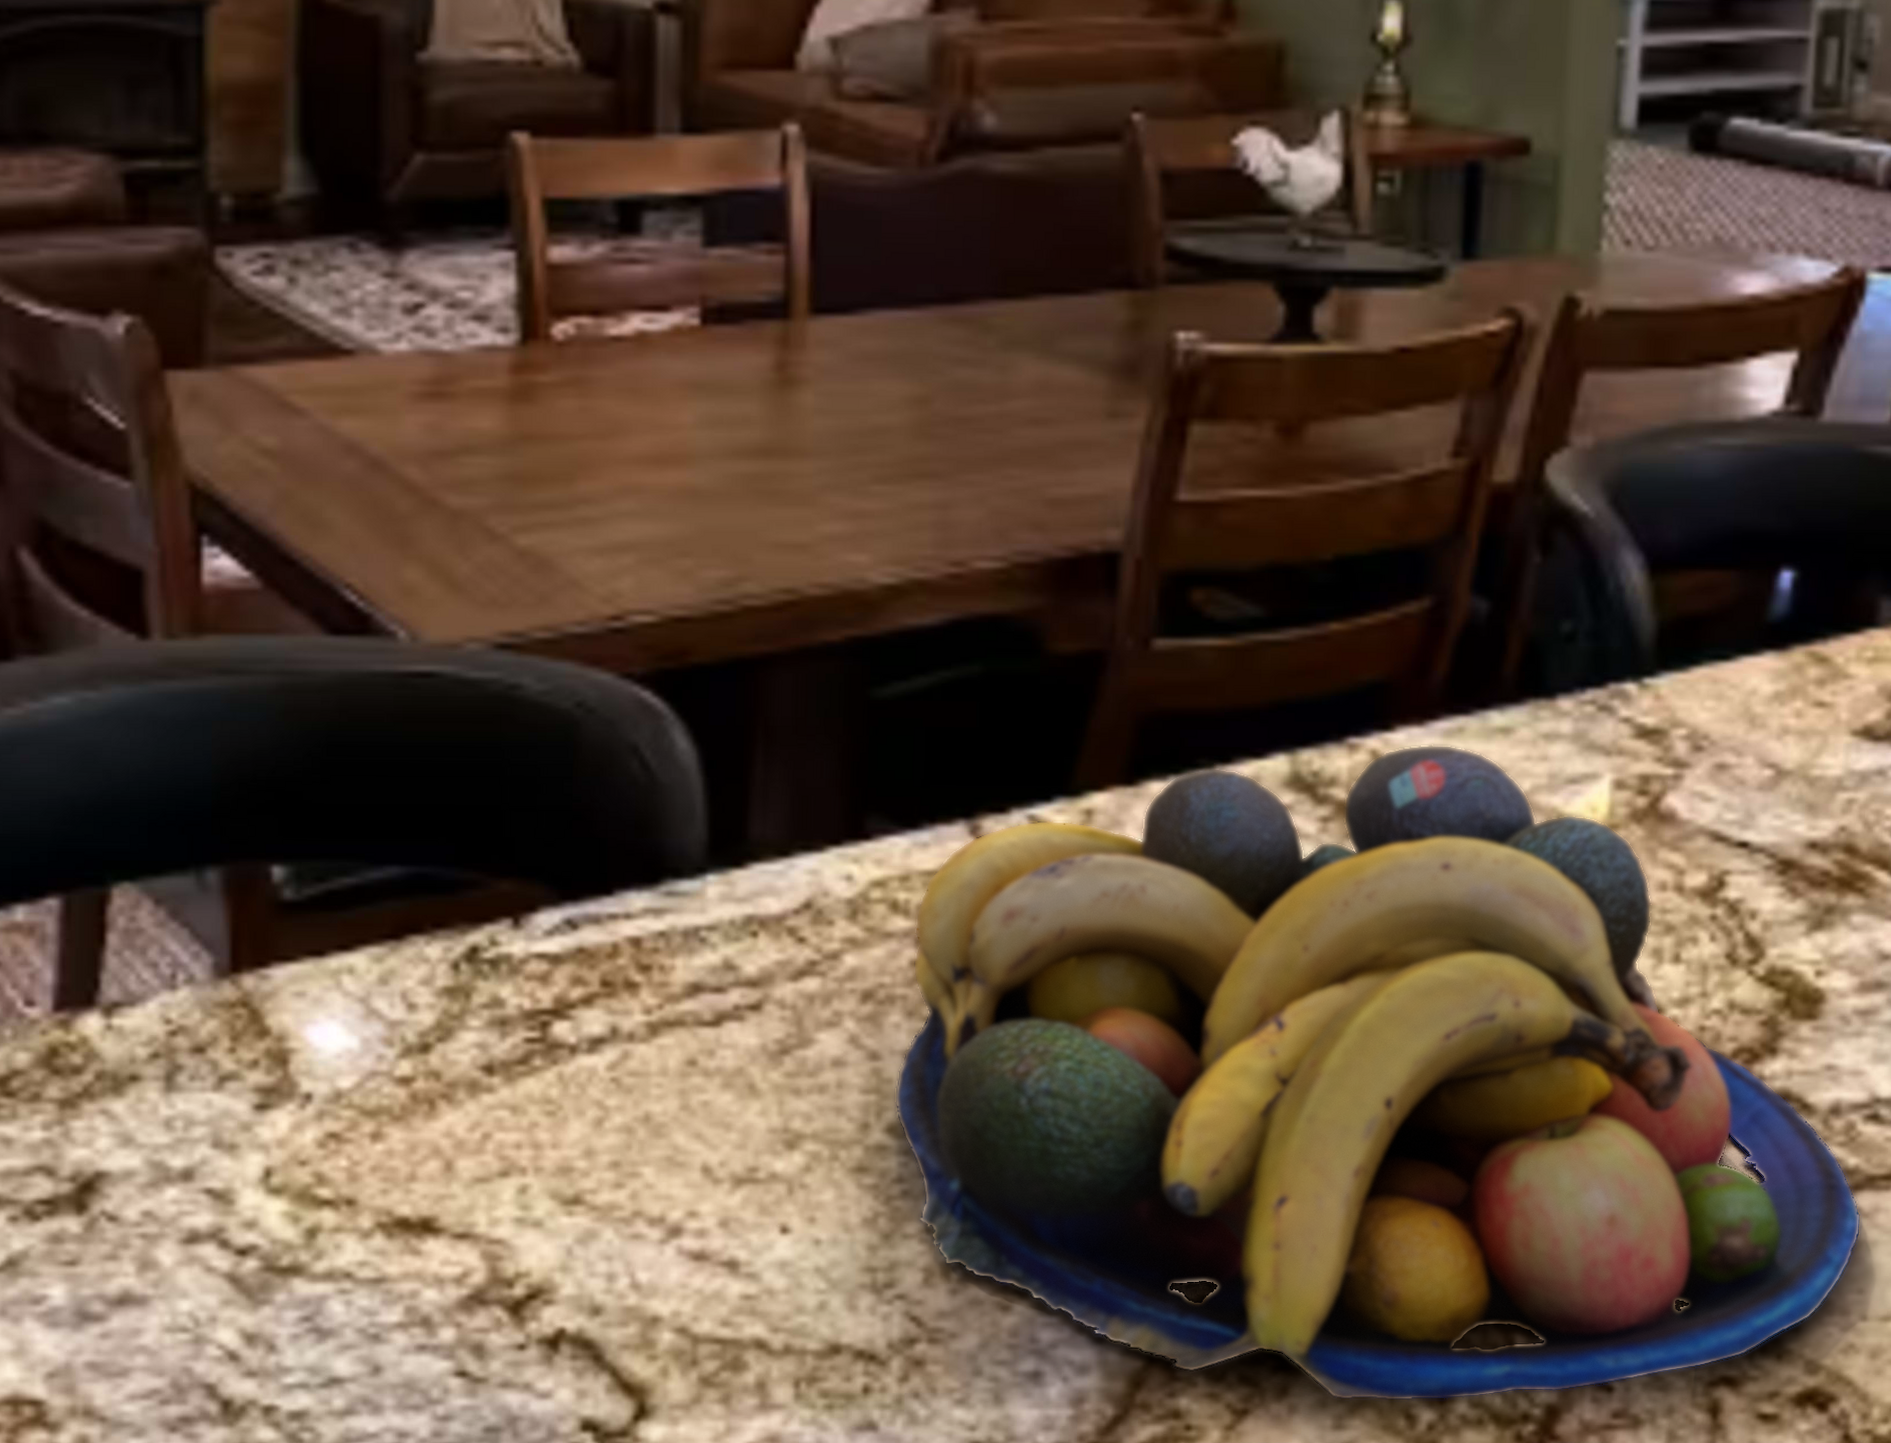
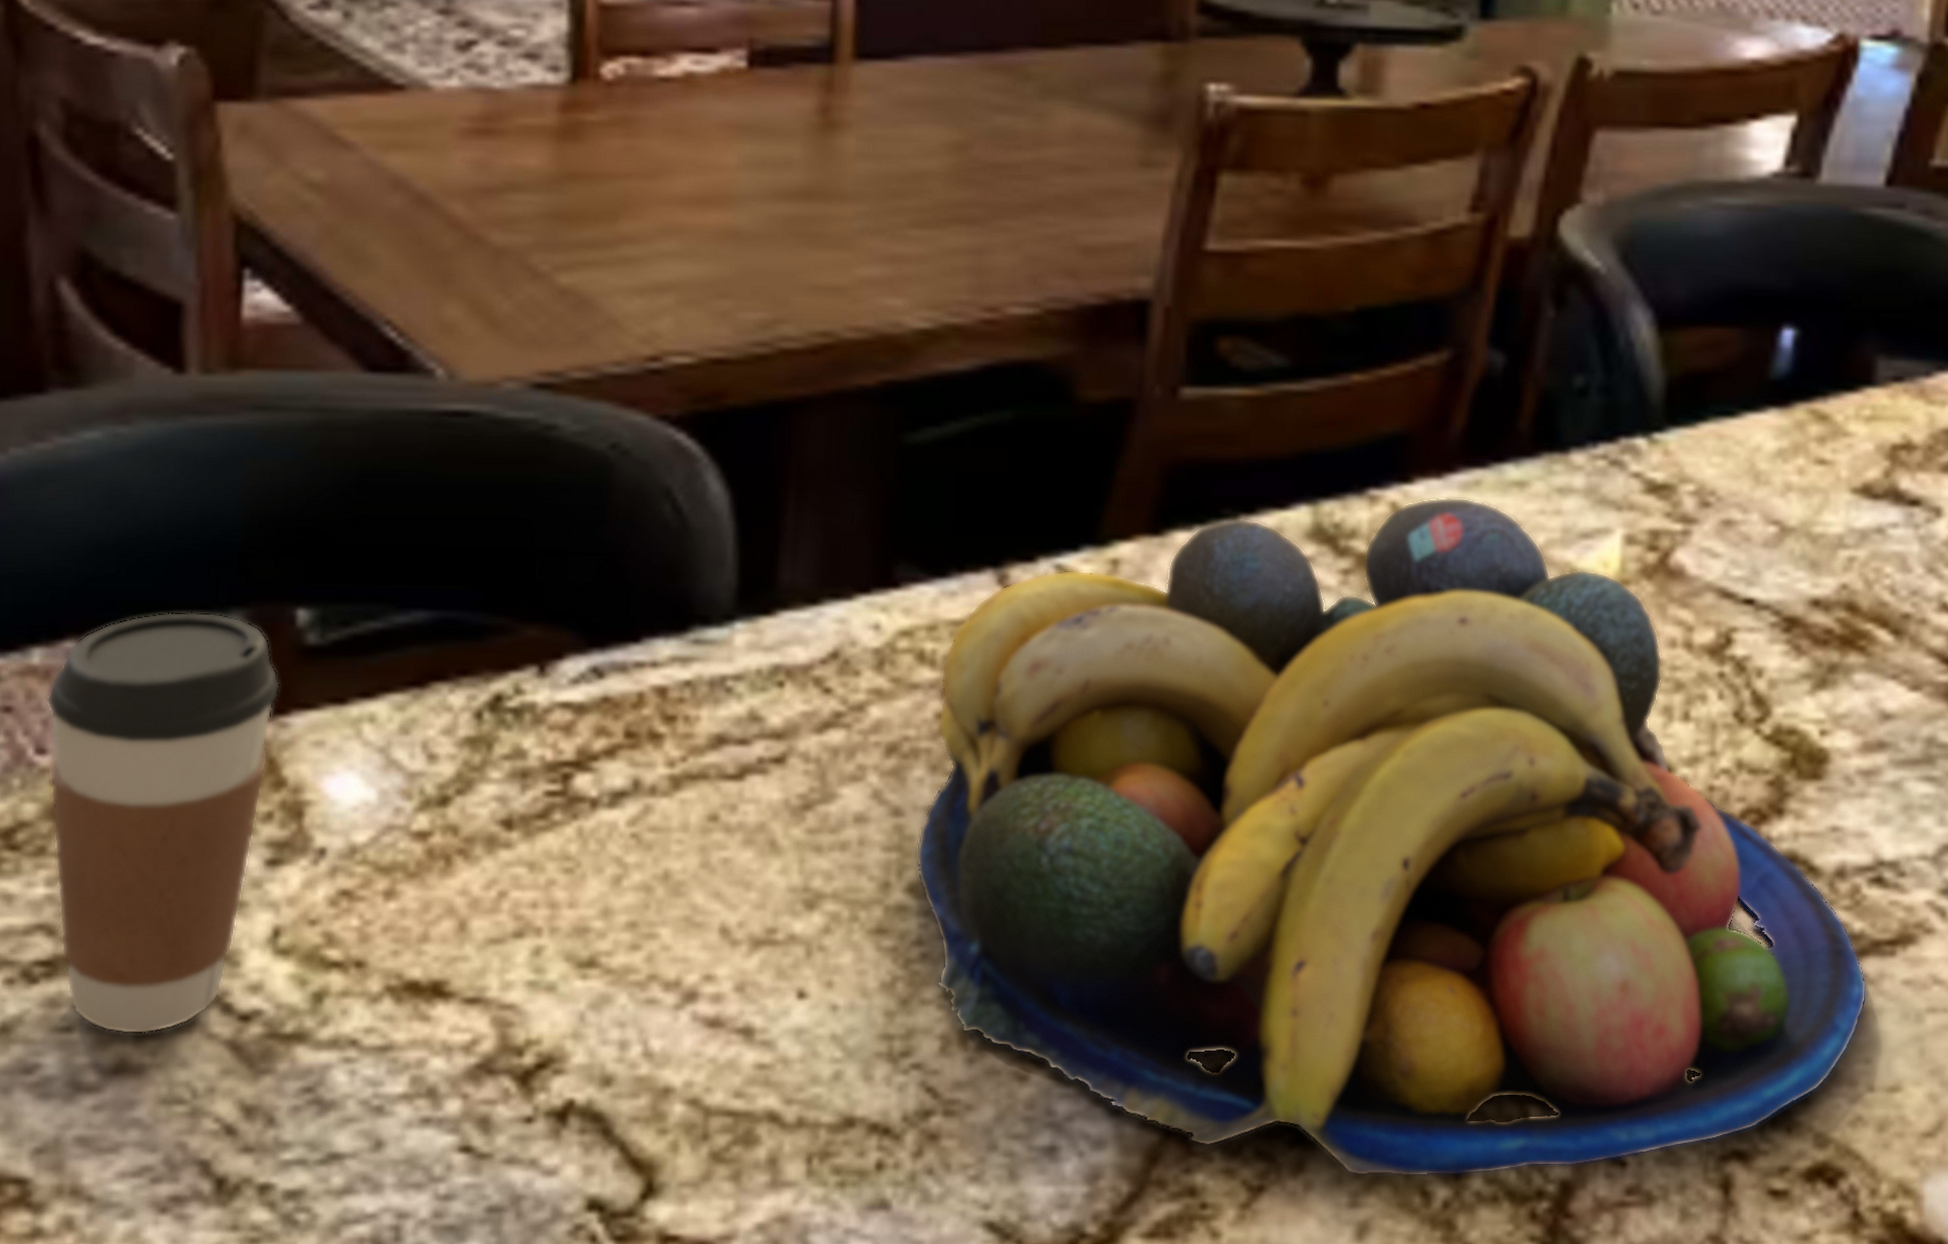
coffee cup: none [32,870,260,1268] -> present [46,612,281,1034]

